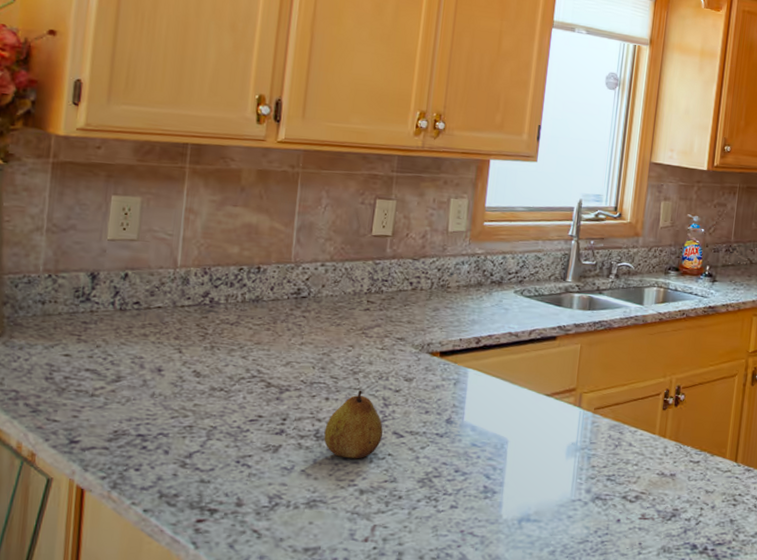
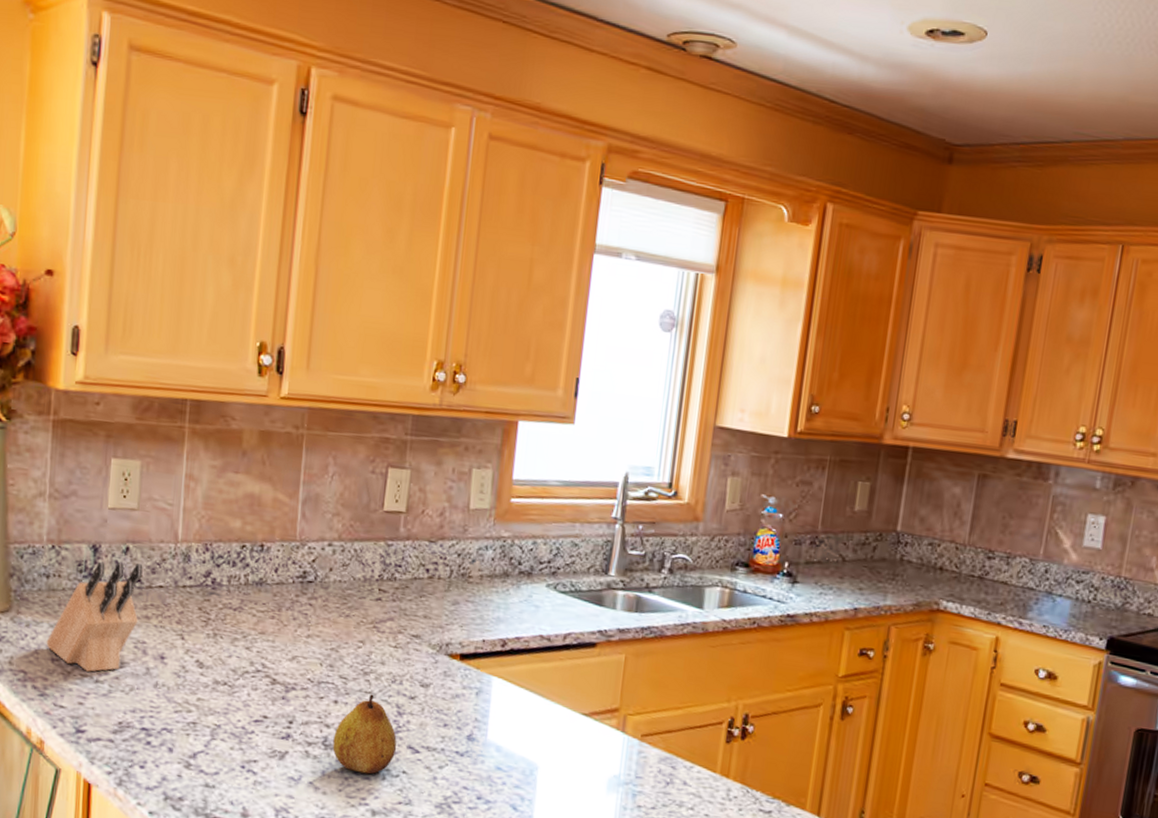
knife block: none [40,287,142,387] -> present [46,561,143,672]

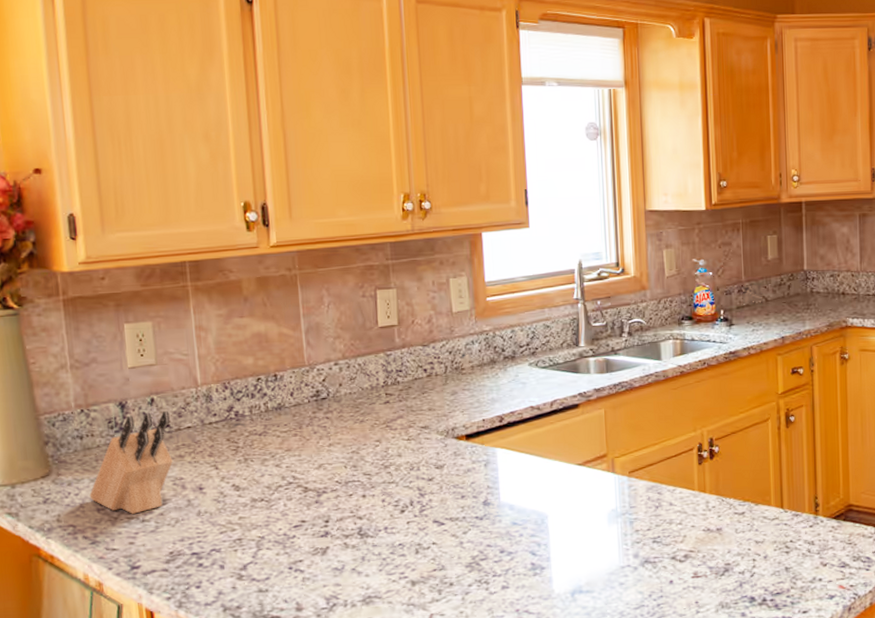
fruit: present [332,694,397,775] -> none [367,483,424,552]

